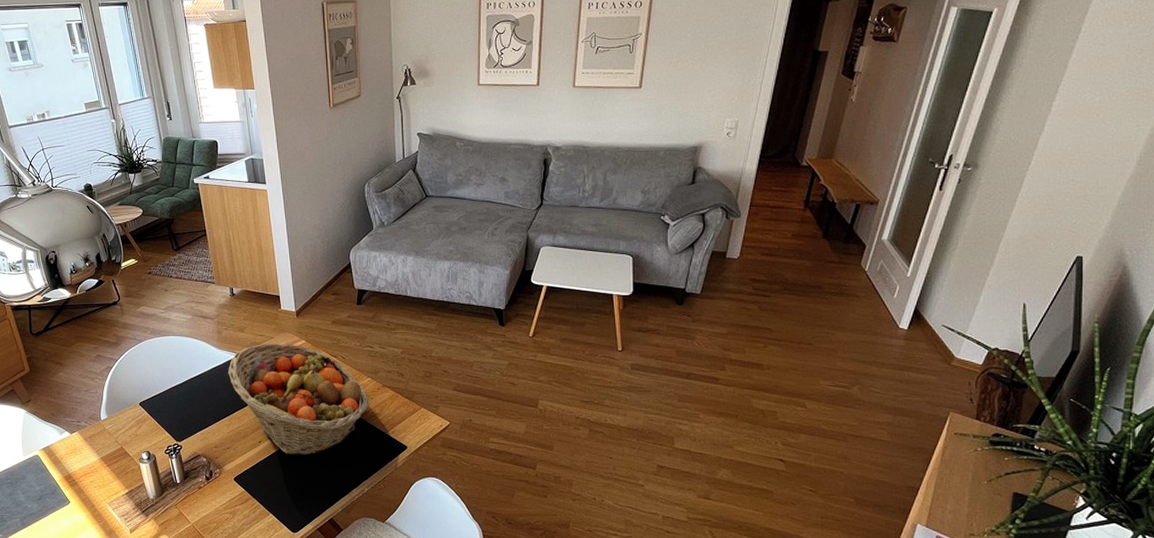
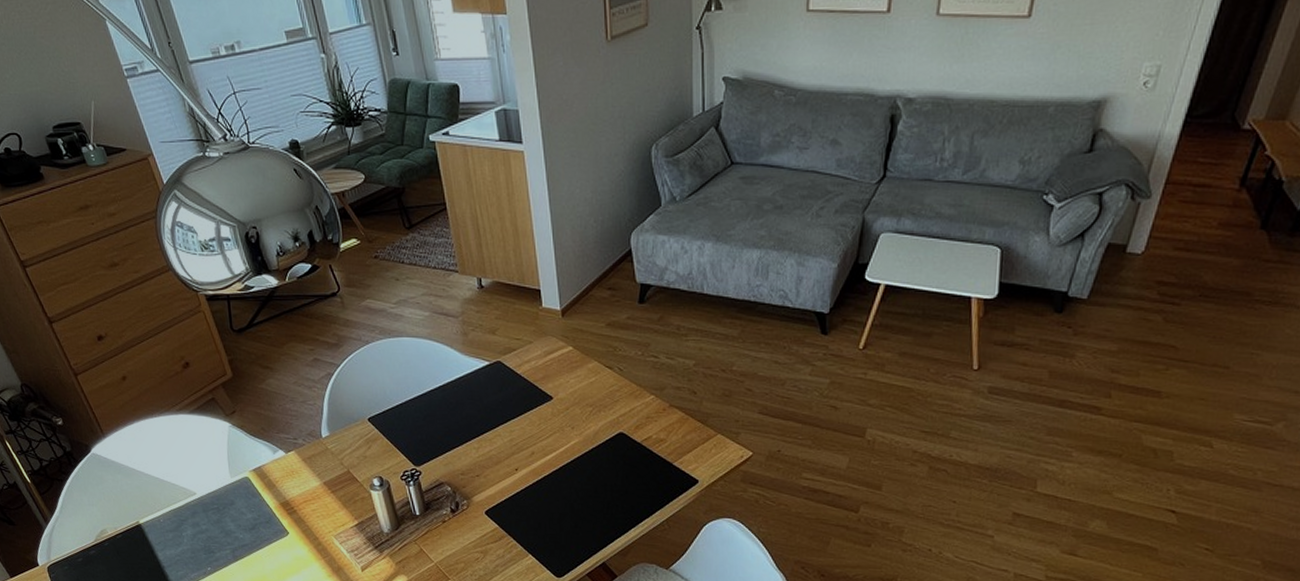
fruit basket: present [227,343,369,456] -> none [475,349,652,488]

